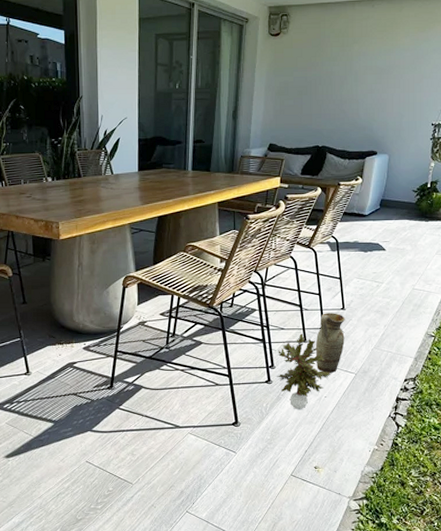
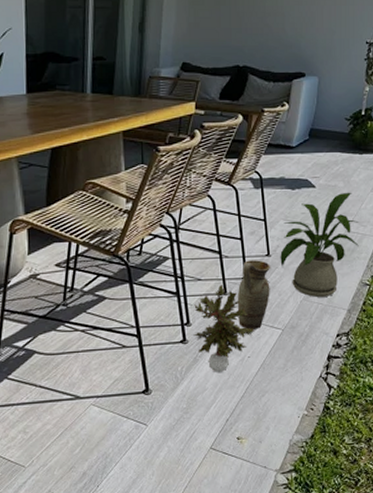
house plant: none [354,254,425,347] -> present [280,192,359,298]

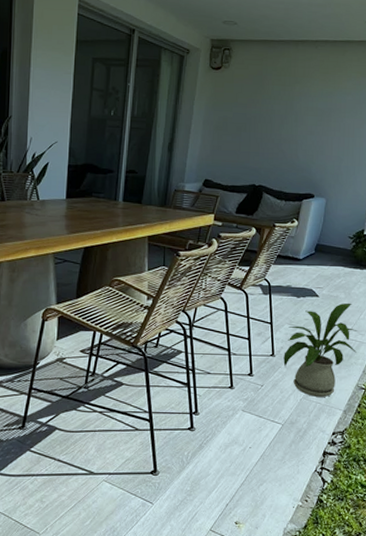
potted plant: present [193,285,255,373] -> none [200,379,257,461]
ceramic jug: present [237,260,271,329] -> none [242,359,275,422]

